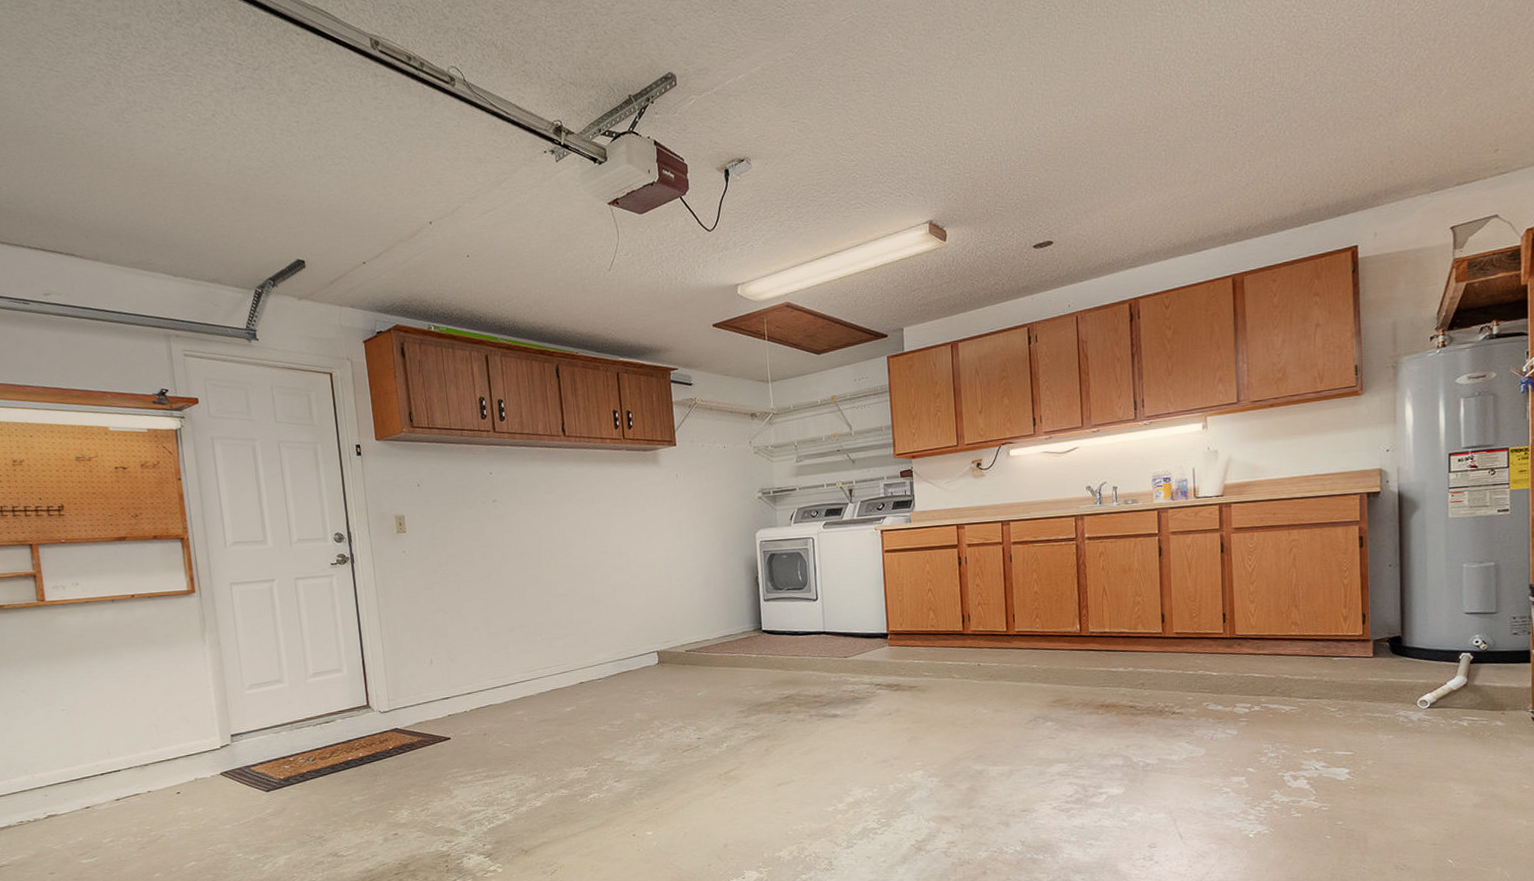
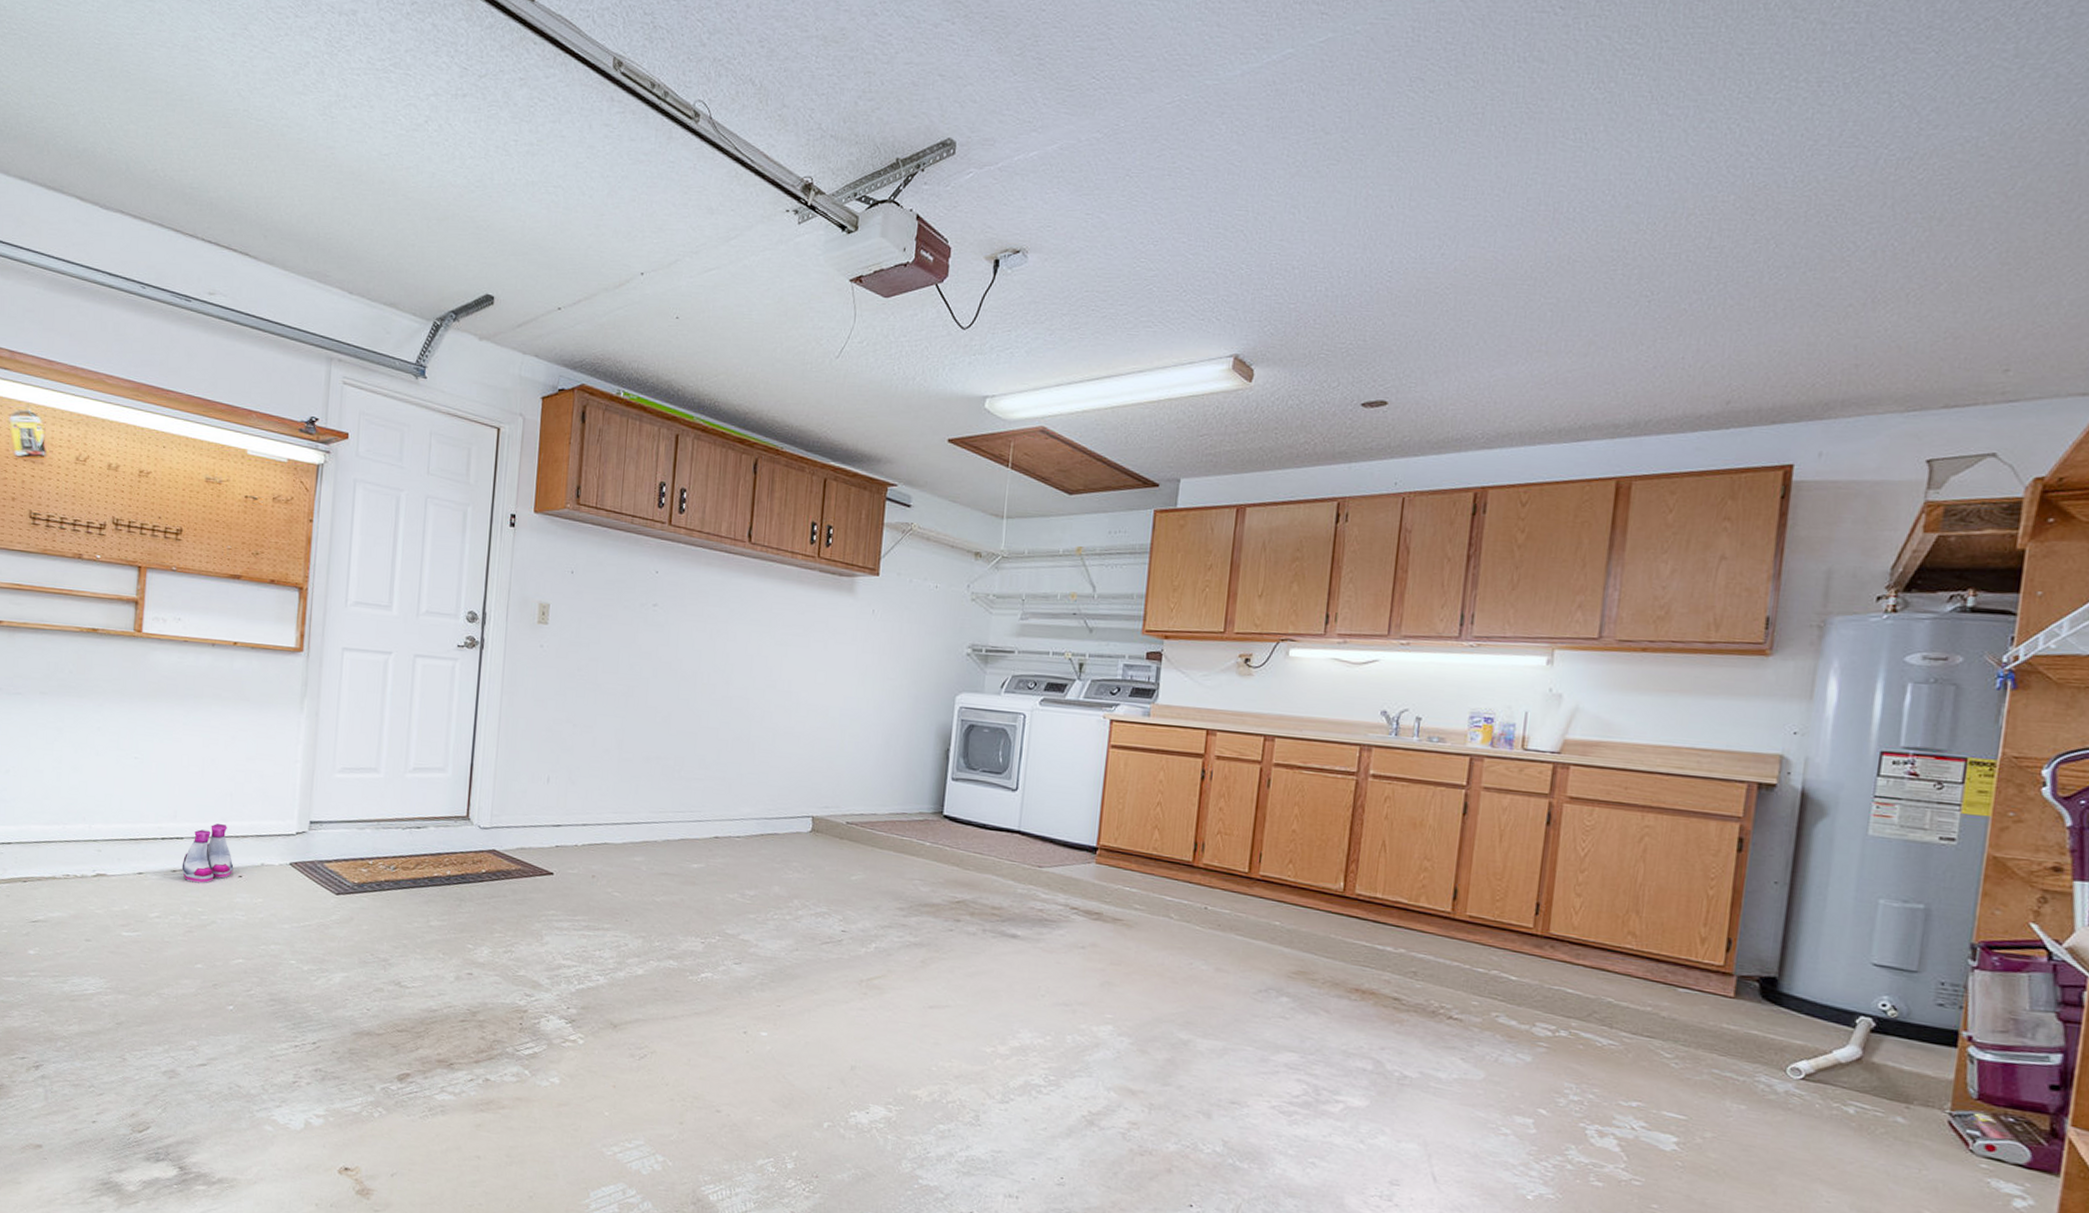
boots: none [123,752,171,806] -> present [181,823,234,884]

